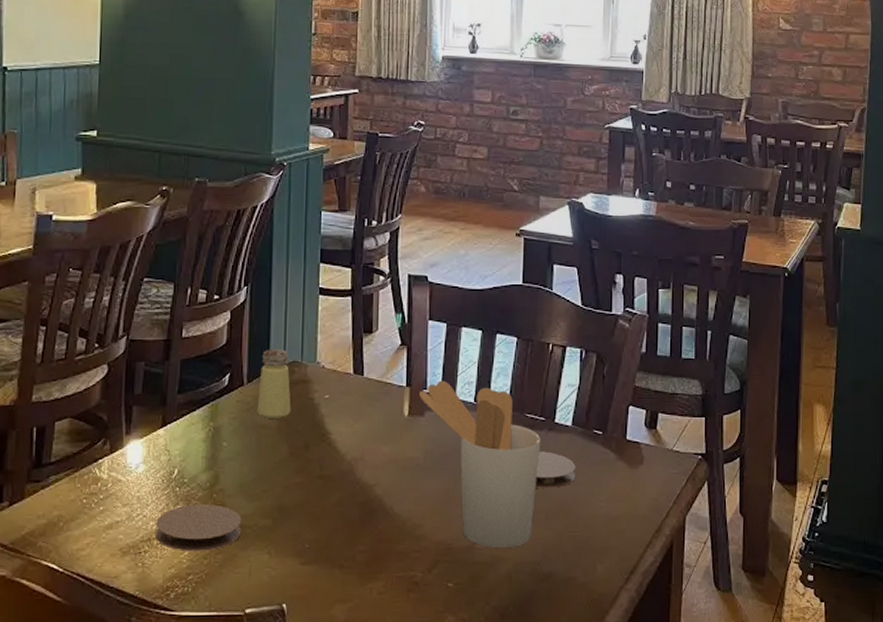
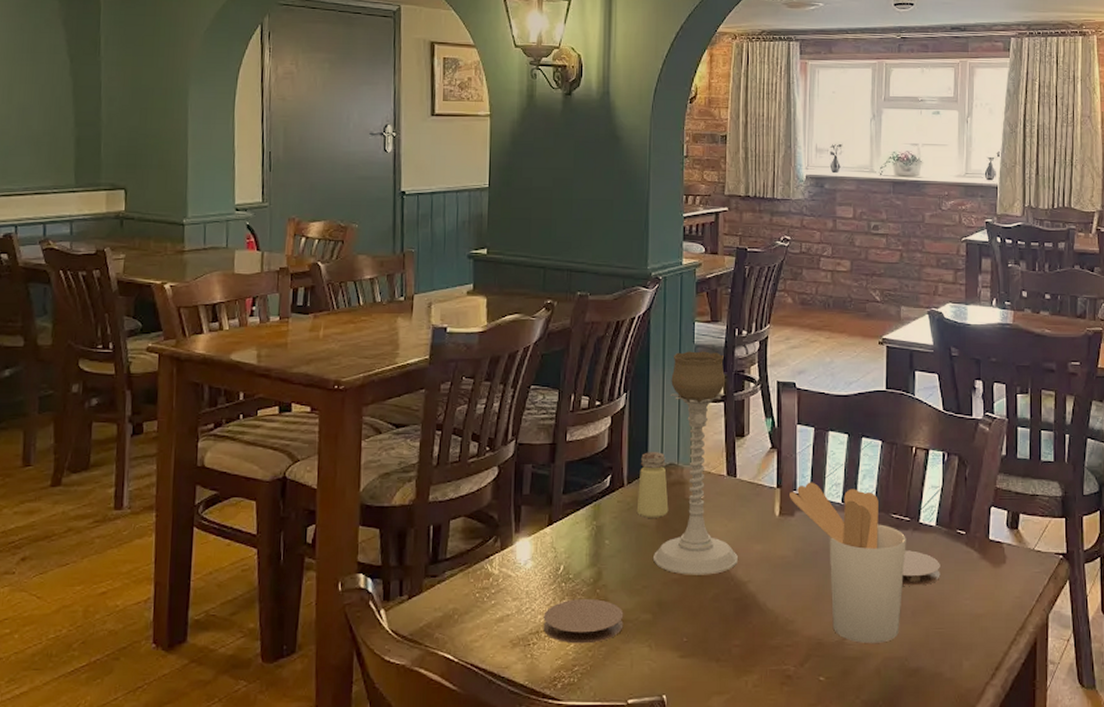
candle holder: none [273,242,364,478] -> present [652,351,738,575]

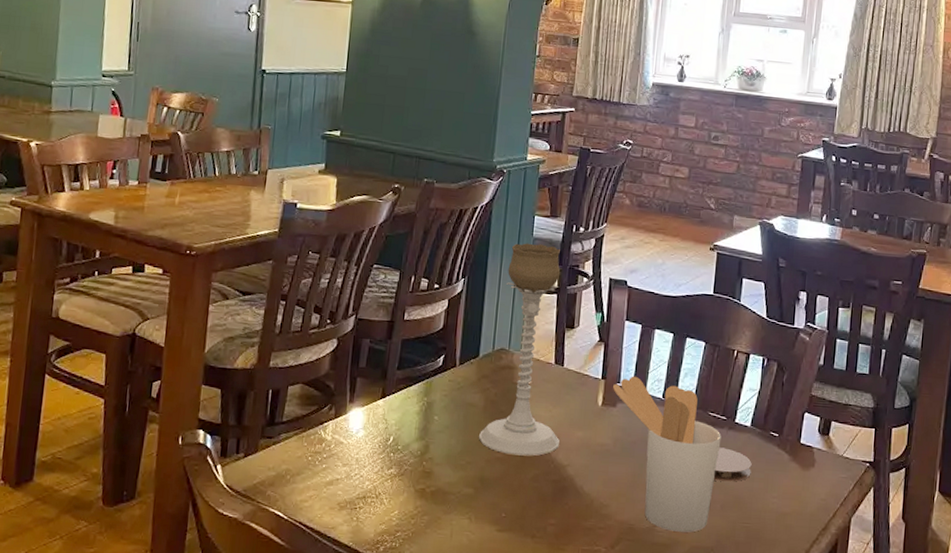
coaster: present [543,599,624,644] -> none [370,469,447,512]
saltshaker: present [636,452,669,518] -> none [466,336,498,399]

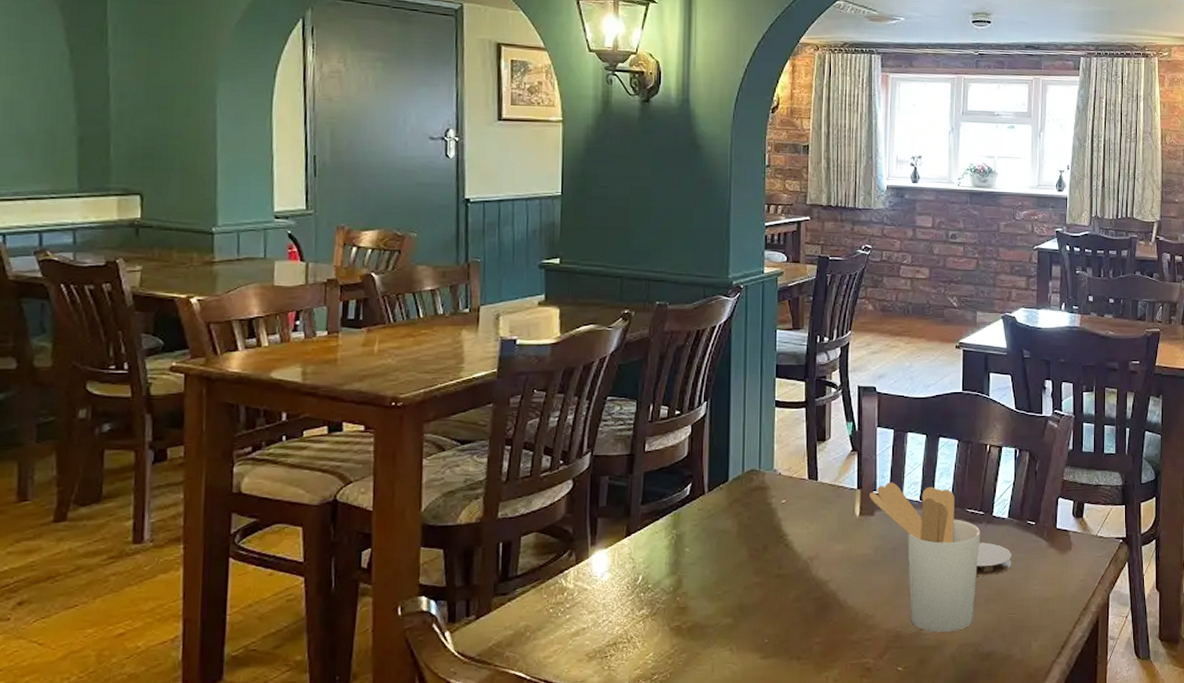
candle holder: present [478,243,561,456] -> none [733,358,819,578]

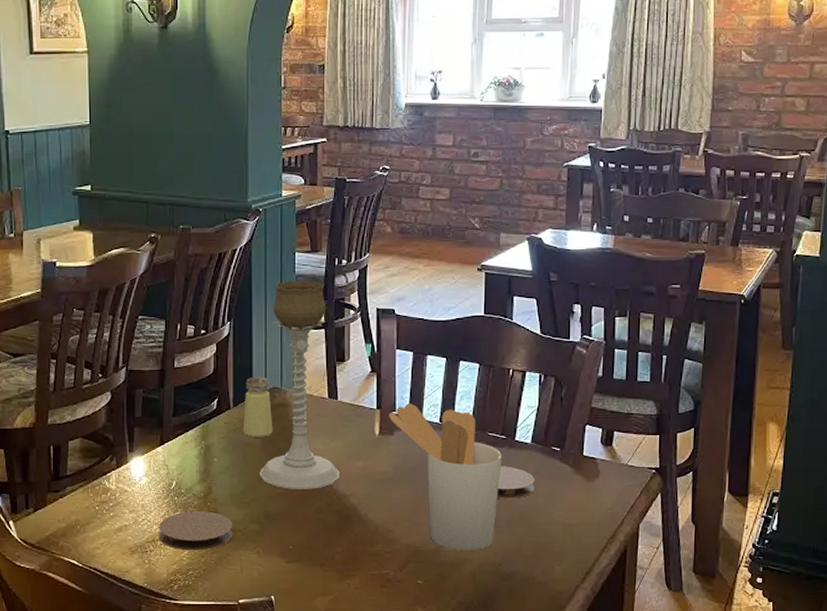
coaster: none [621,607,704,653] -> present [159,511,233,551]
saltshaker: none [717,459,750,524] -> present [242,377,273,438]
candle holder: none [733,358,819,578] -> present [259,280,340,489]

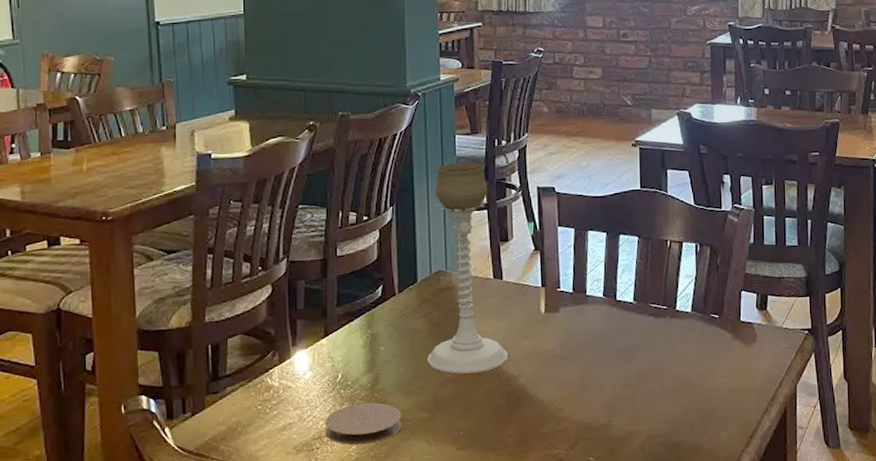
saltshaker: present [242,377,273,438] -> none [408,261,440,323]
utensil holder: present [389,403,502,550] -> none [554,279,665,424]
coaster: present [496,466,535,499] -> none [661,336,697,369]

